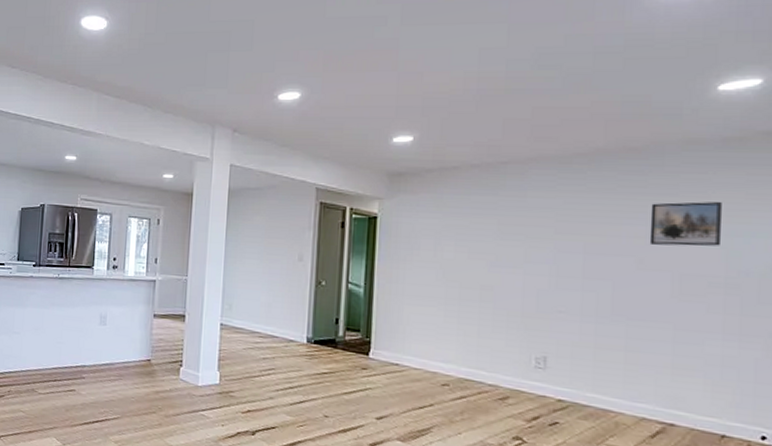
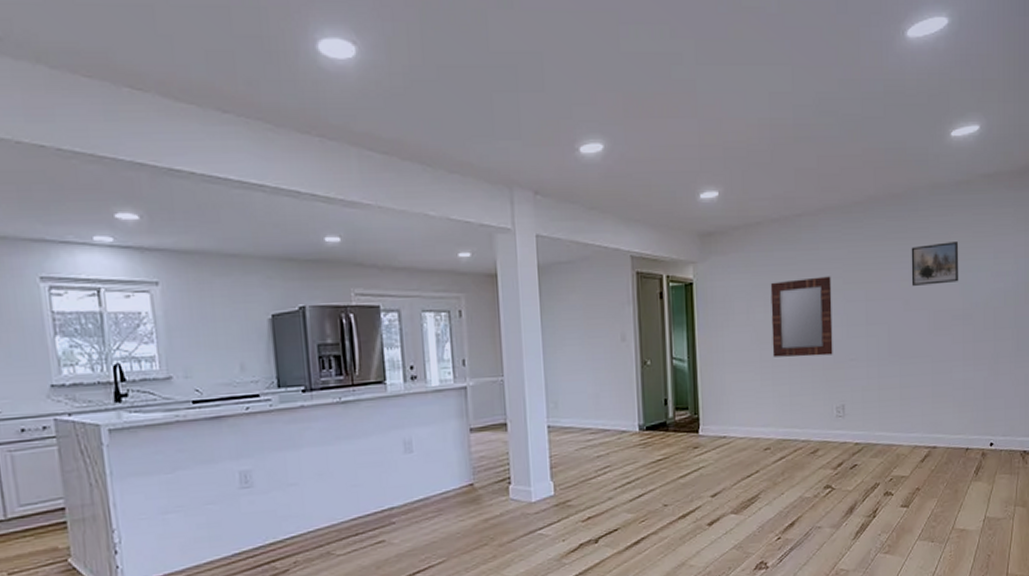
home mirror: none [460,224,540,304] -> present [770,276,833,357]

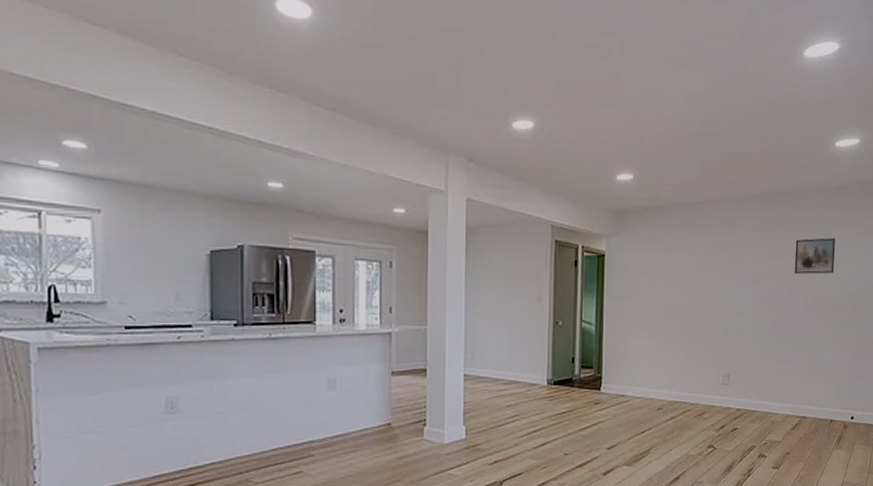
home mirror: present [770,276,833,357] -> none [670,258,726,329]

